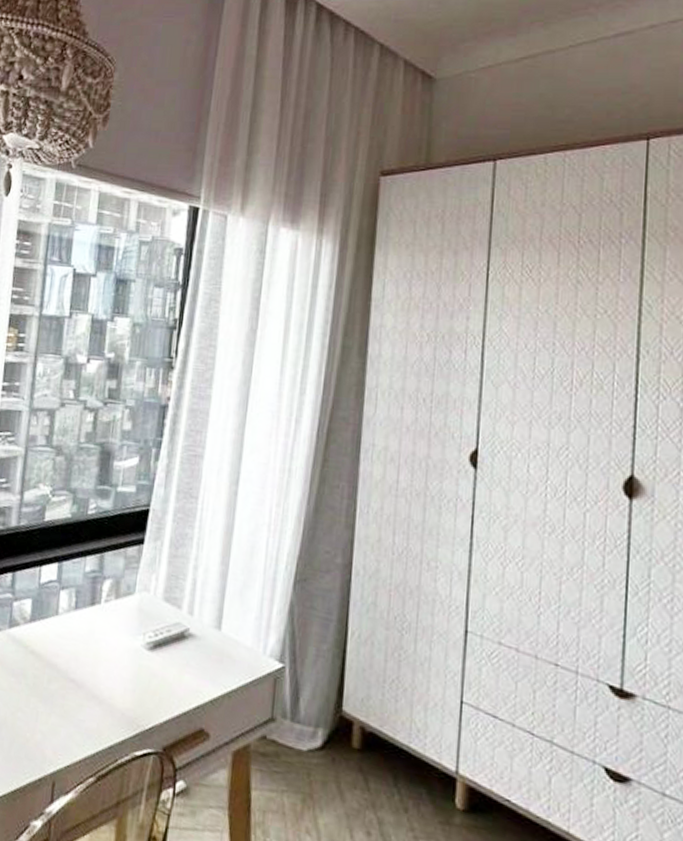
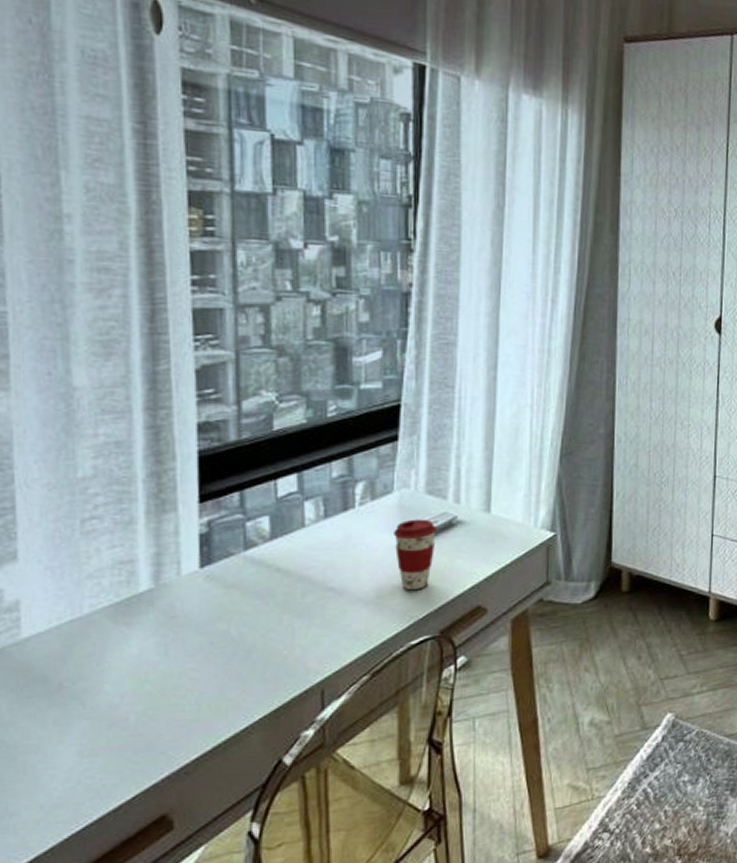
coffee cup: none [130,624,171,698] -> present [394,519,438,589]

